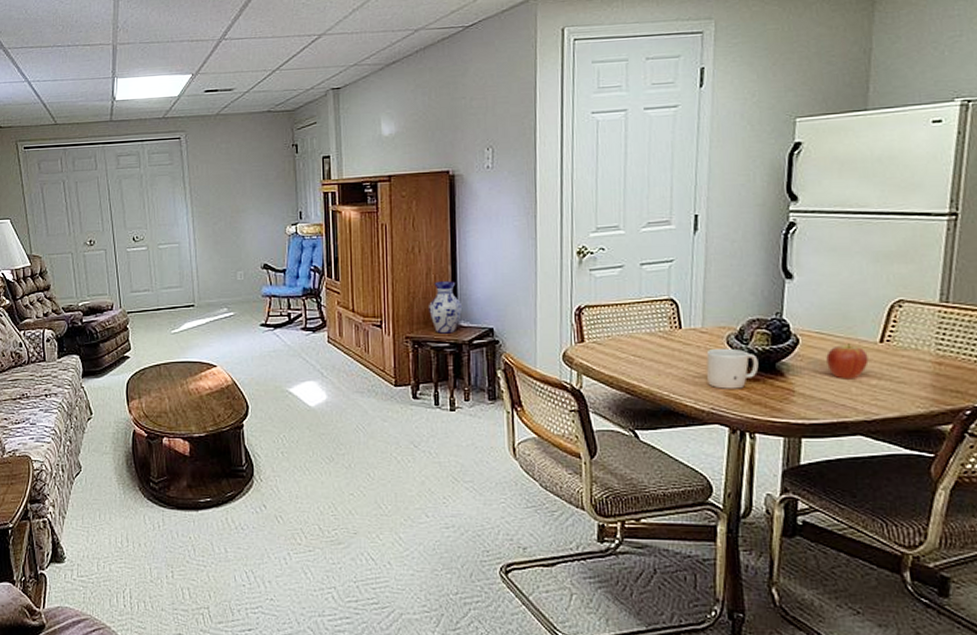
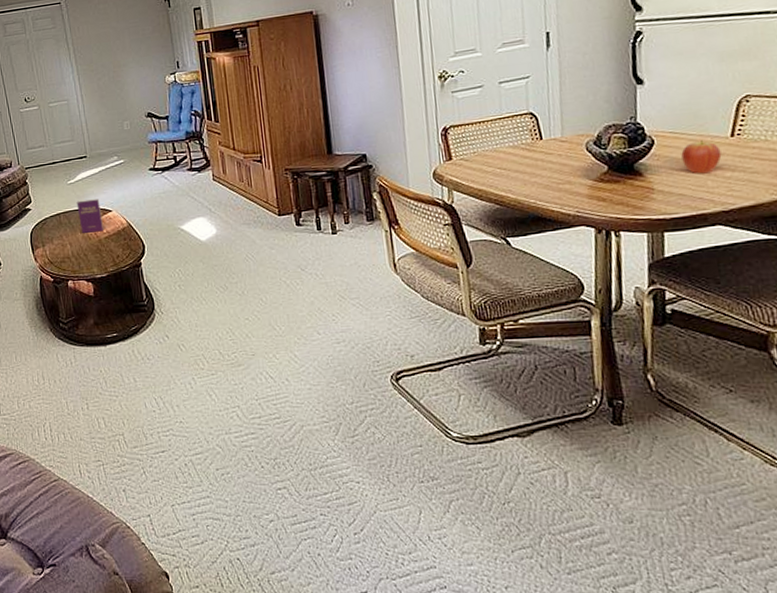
book: none [179,352,207,387] -> present [76,199,105,233]
vase: present [429,281,462,334] -> none [304,113,335,164]
mug: present [706,348,759,389] -> none [567,154,618,193]

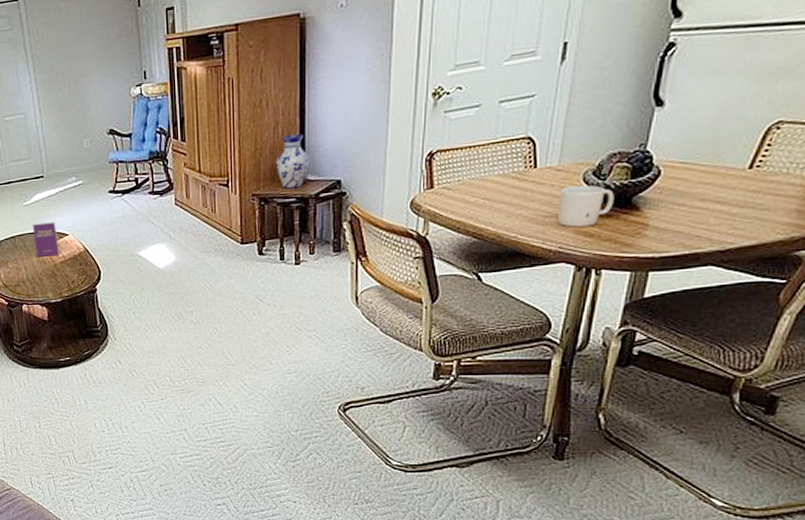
vase: none [304,113,335,164] -> present [276,134,309,189]
mug: none [567,154,618,193] -> present [557,185,614,227]
fruit: present [681,140,722,174] -> none [687,172,734,210]

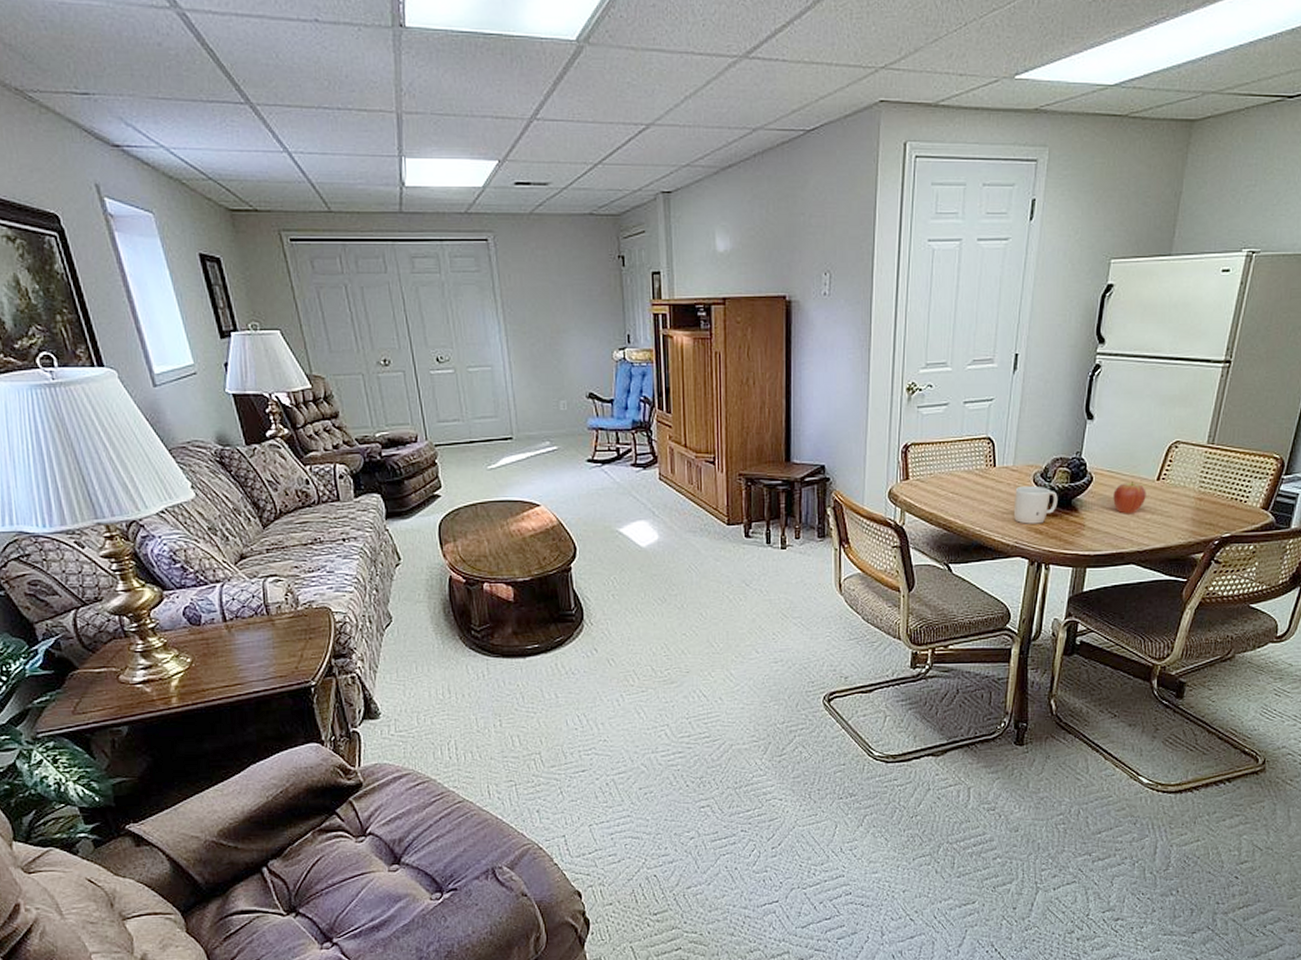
book: present [32,222,60,257] -> none [497,490,530,529]
vase: present [276,134,309,189] -> none [763,416,795,471]
fruit: none [687,172,734,210] -> present [1113,481,1147,514]

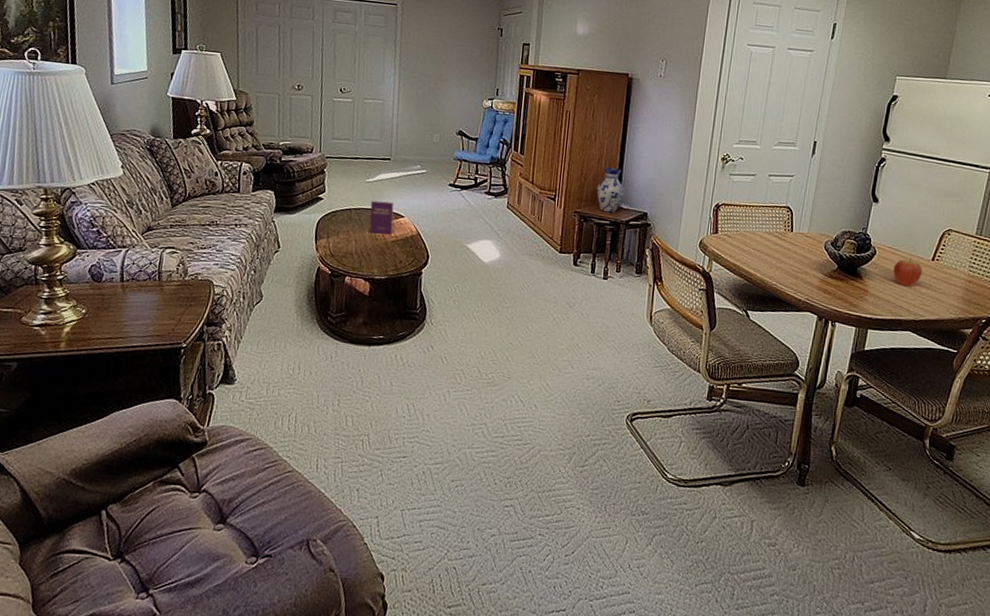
book: none [497,490,530,529] -> present [369,200,395,235]
vase: none [763,416,795,471] -> present [596,167,624,213]
mug: present [1013,485,1058,524] -> none [805,251,845,286]

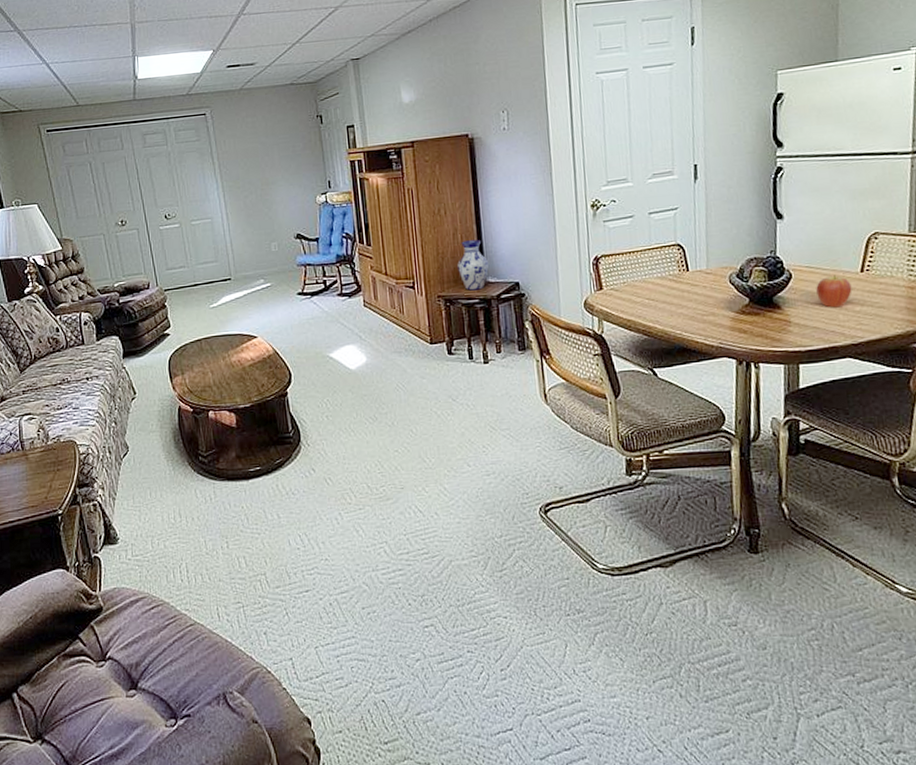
book: present [369,200,395,235] -> none [219,324,249,361]

